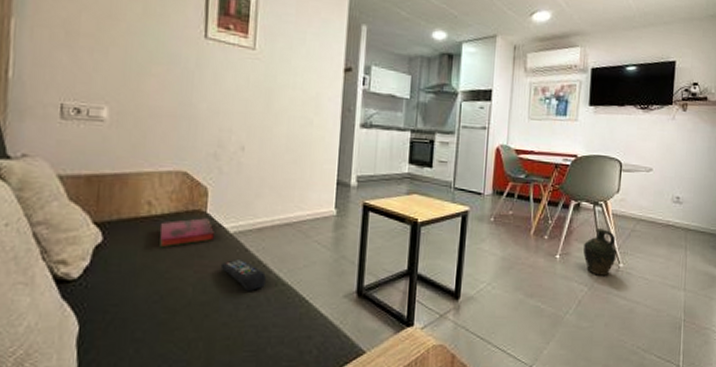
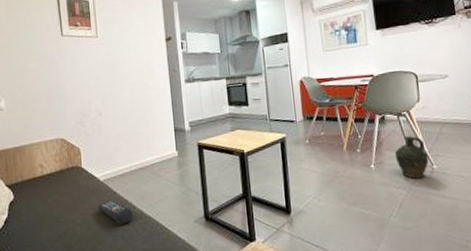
hardback book: present [159,218,214,248] -> none [50,172,90,199]

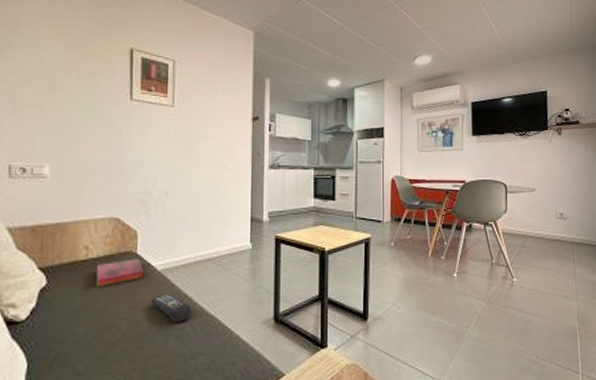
hardback book: none [50,172,90,199] -> present [96,258,144,288]
ceramic jug: present [395,136,429,179] -> none [479,247,510,291]

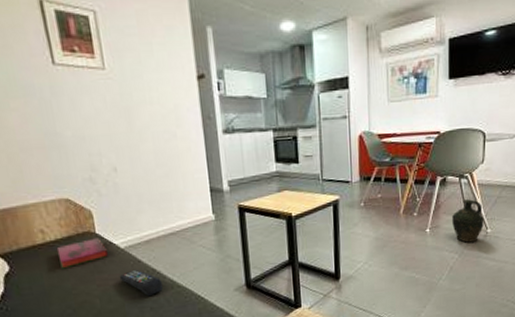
ceramic jug: none [479,247,510,291] -> present [452,199,484,243]

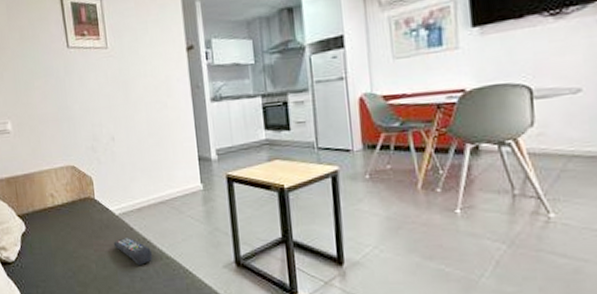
hardback book: present [56,238,108,269] -> none [62,204,104,232]
ceramic jug: present [452,199,484,243] -> none [492,173,543,230]

